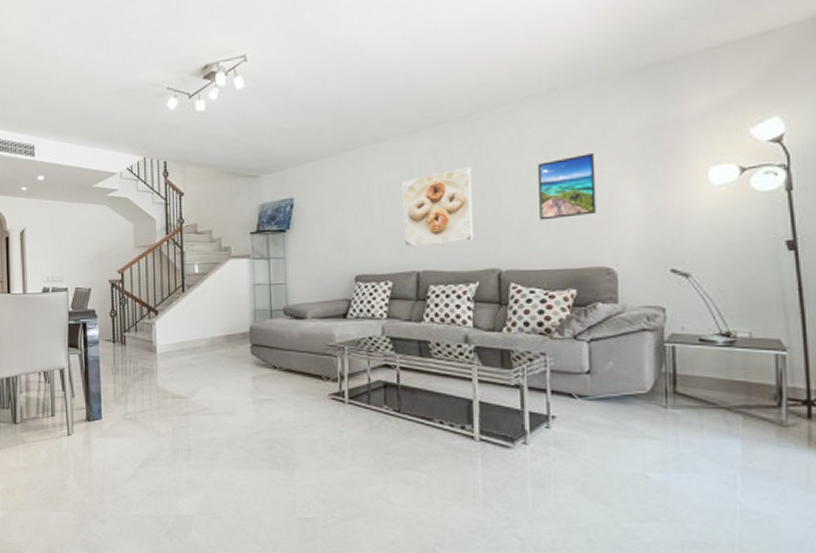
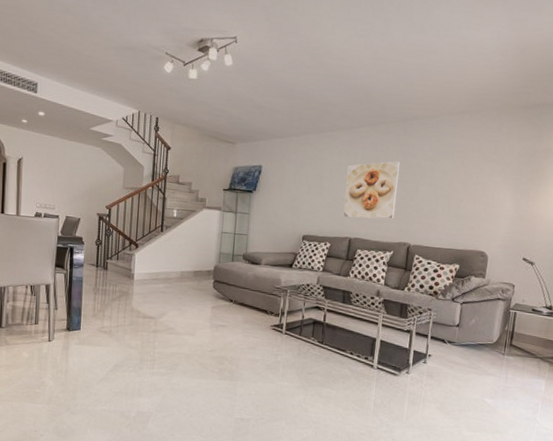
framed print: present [537,153,596,221] -> none [443,165,488,211]

